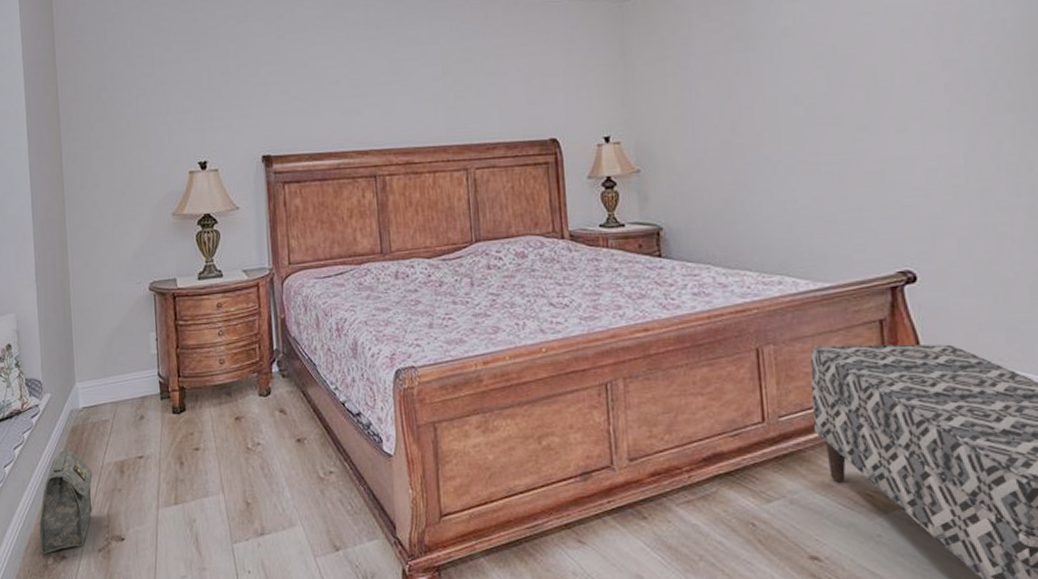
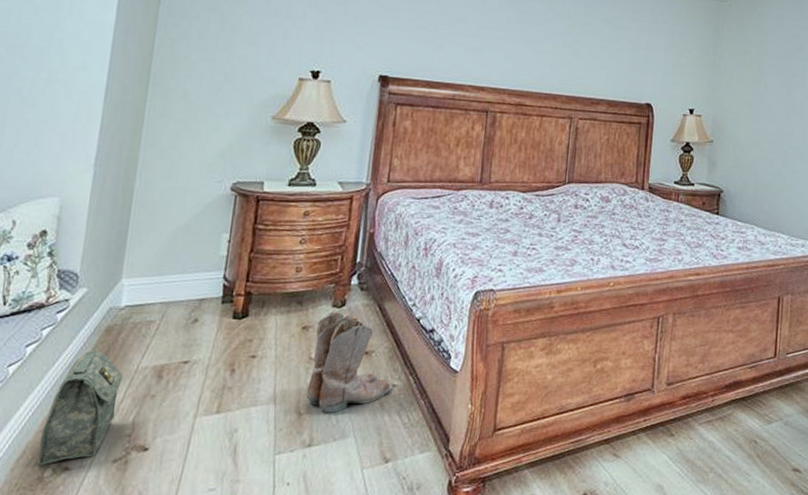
boots: none [248,399,329,502] -> present [307,310,392,413]

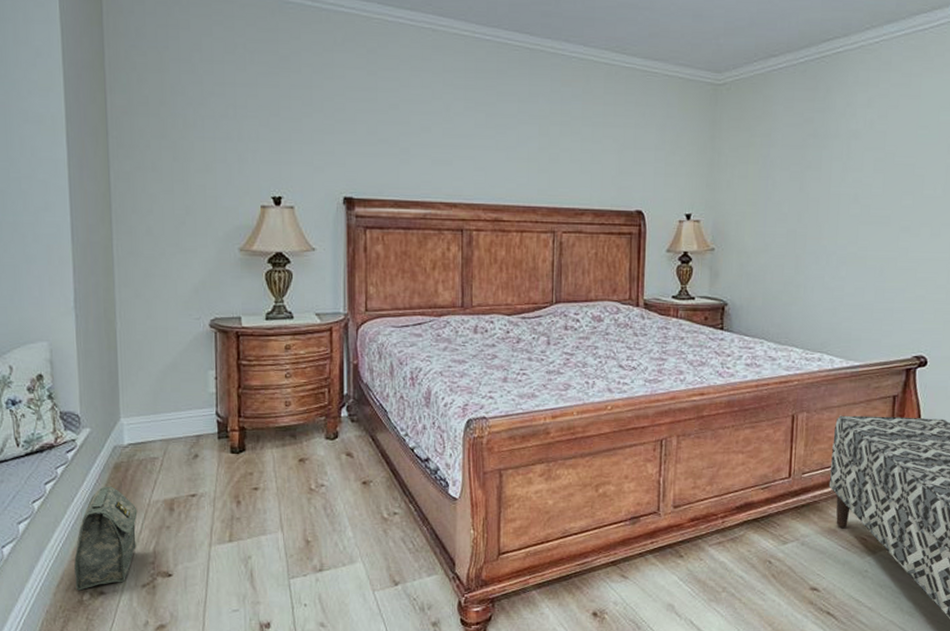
boots: present [307,310,392,413] -> none [312,442,393,540]

